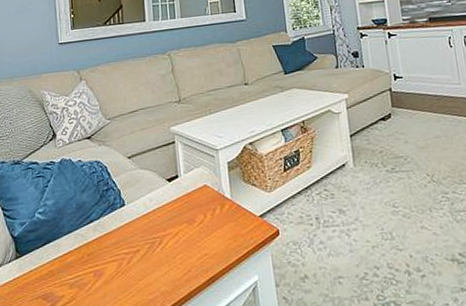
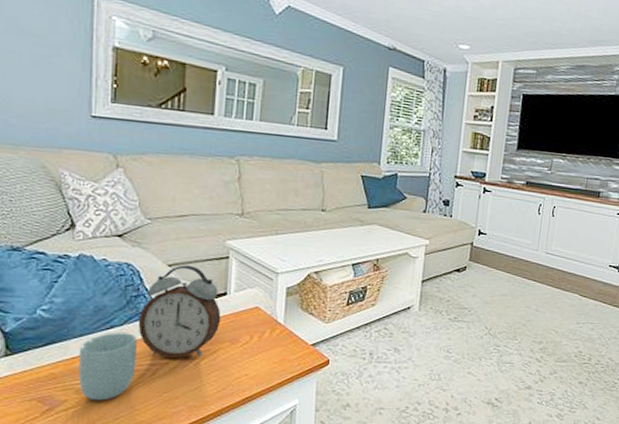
cup: none [69,225,114,294] -> present [78,332,137,401]
alarm clock: none [111,154,177,246] -> present [138,265,221,359]

